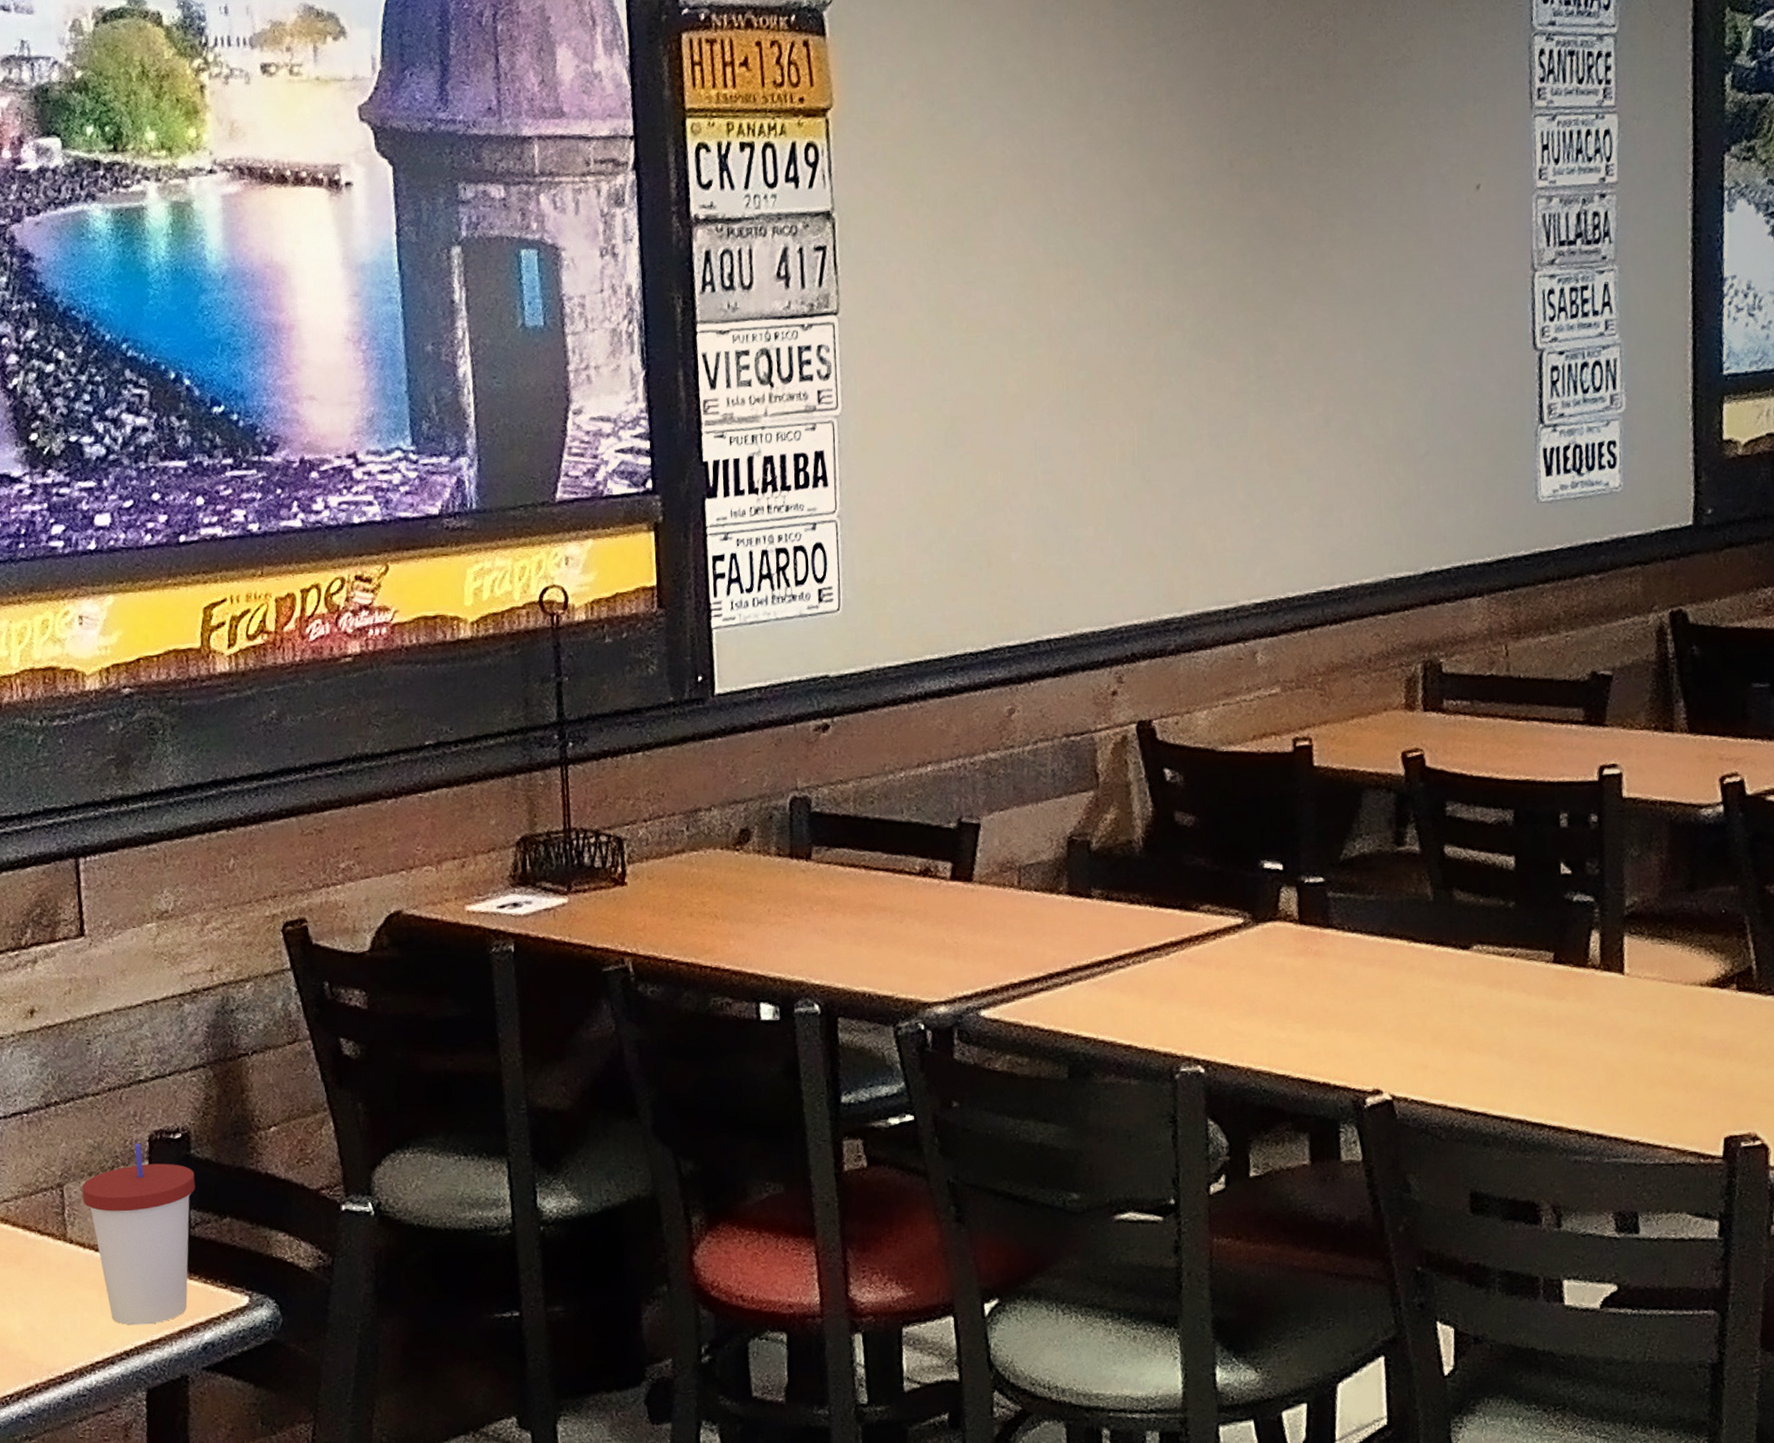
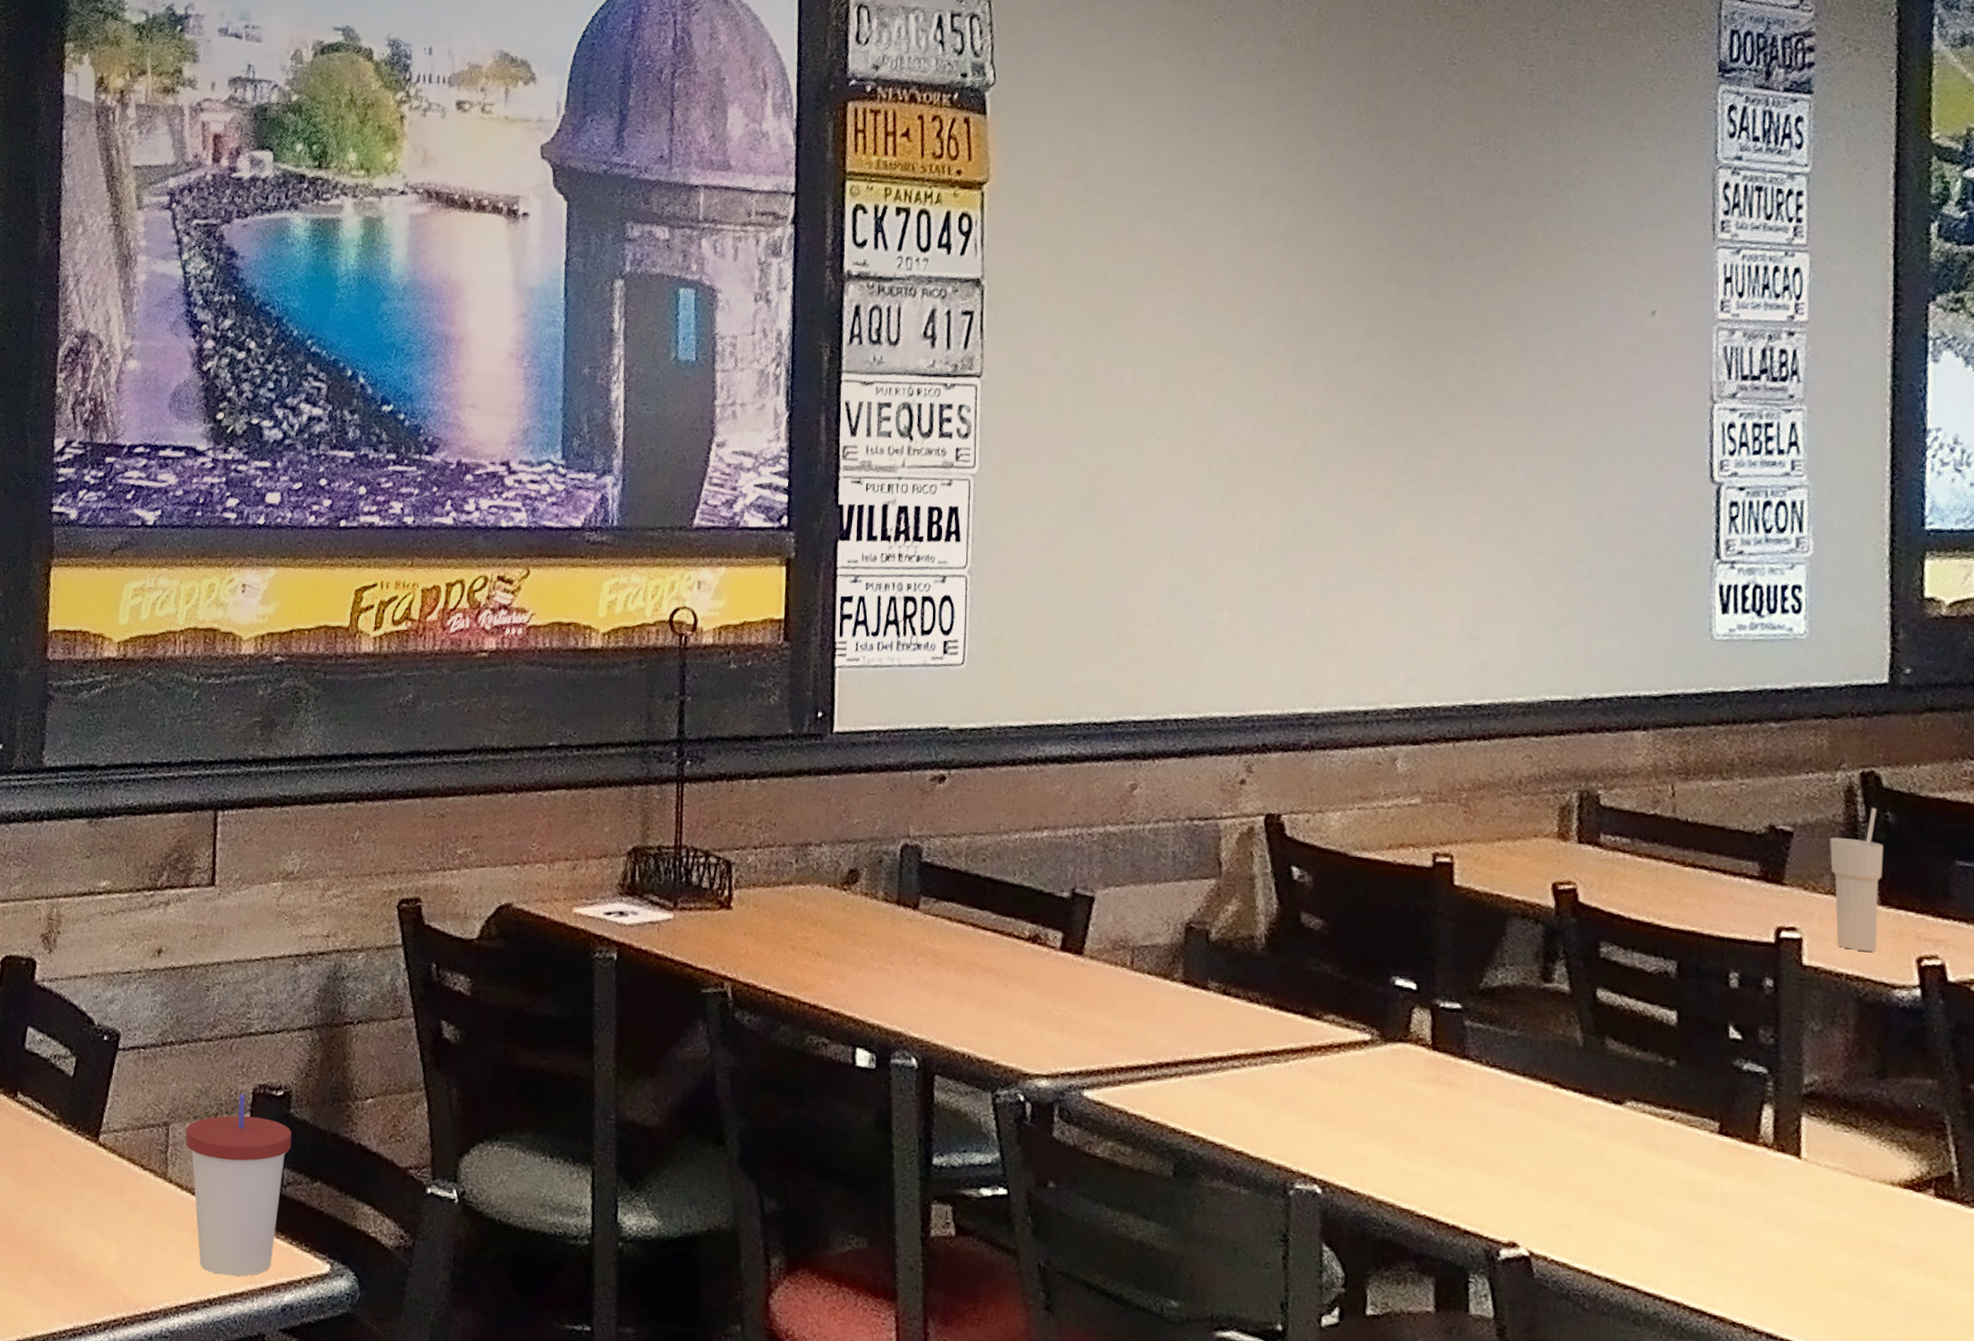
cup: none [1644,644,1691,778] -> present [1830,808,1883,952]

